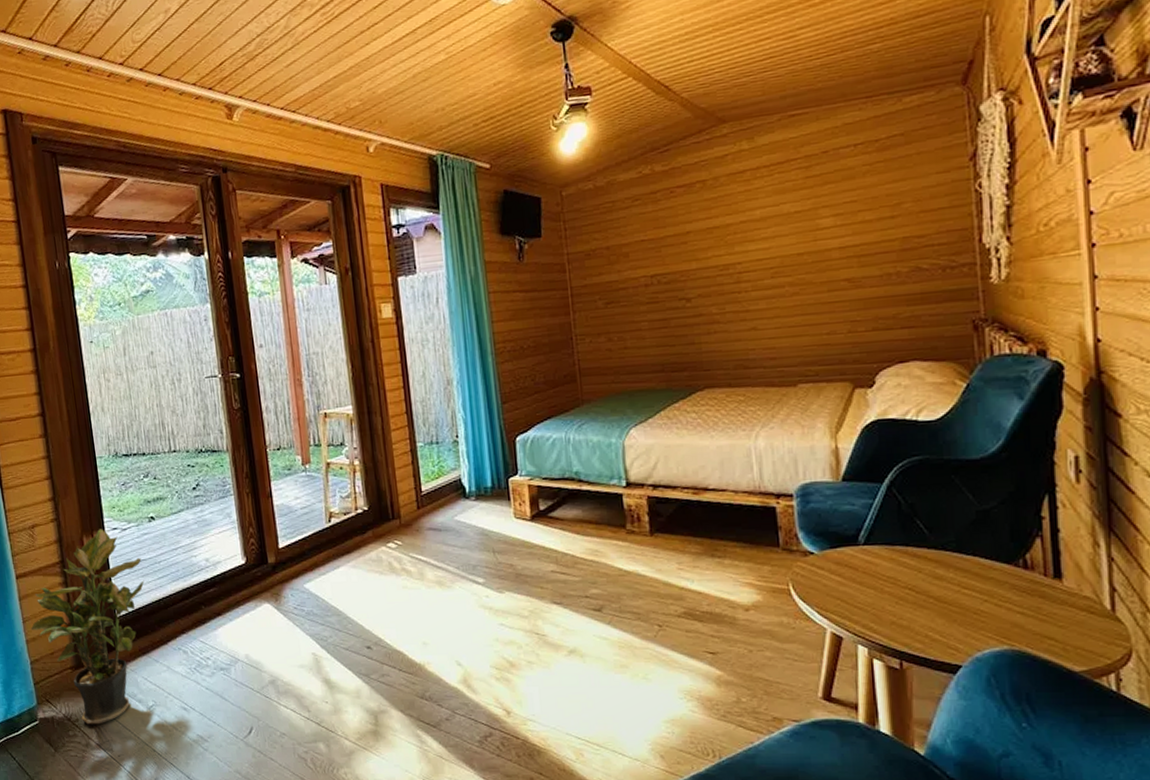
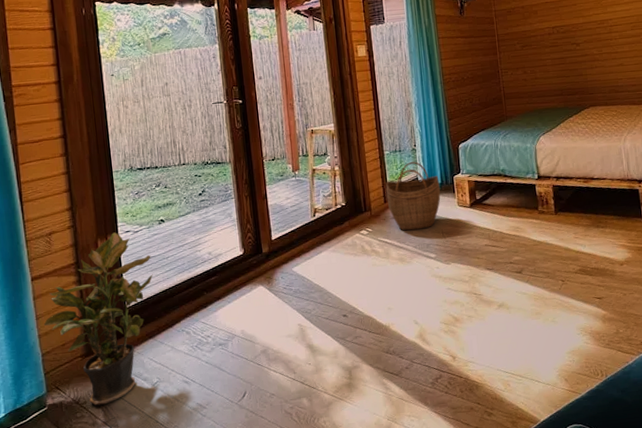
woven basket: none [419,457,492,547] -> present [385,162,441,231]

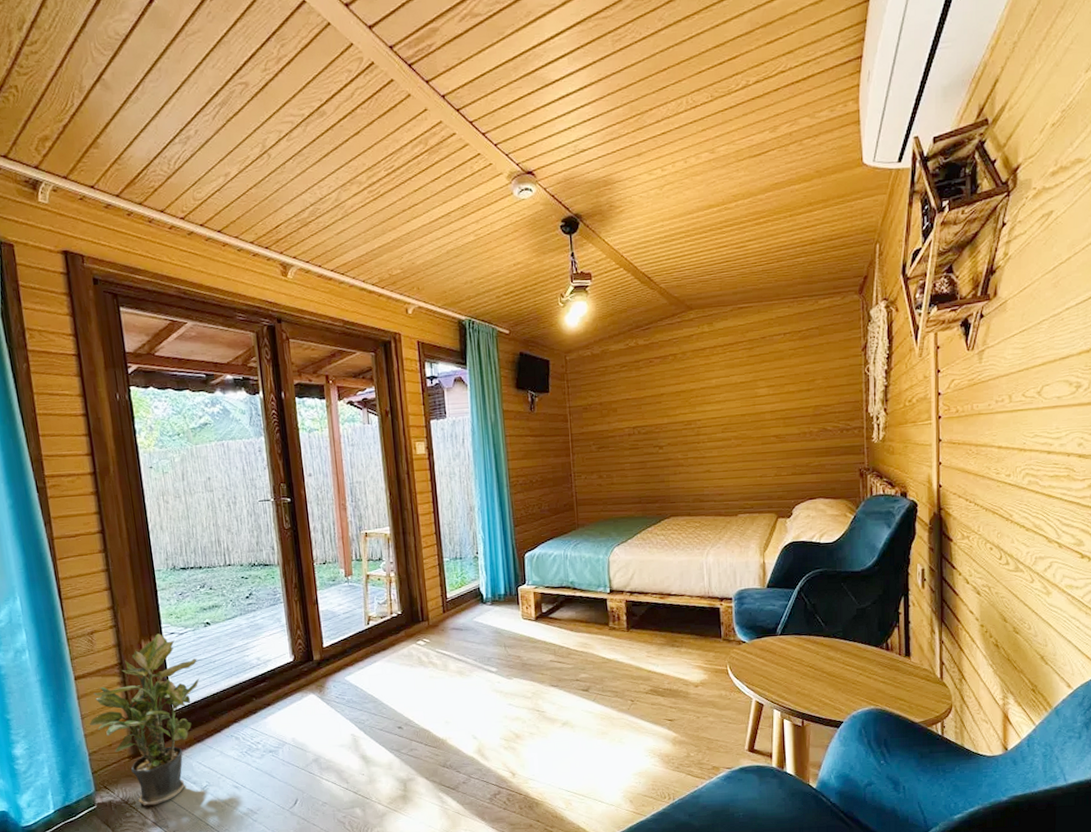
woven basket: present [385,162,441,231] -> none [444,570,504,643]

